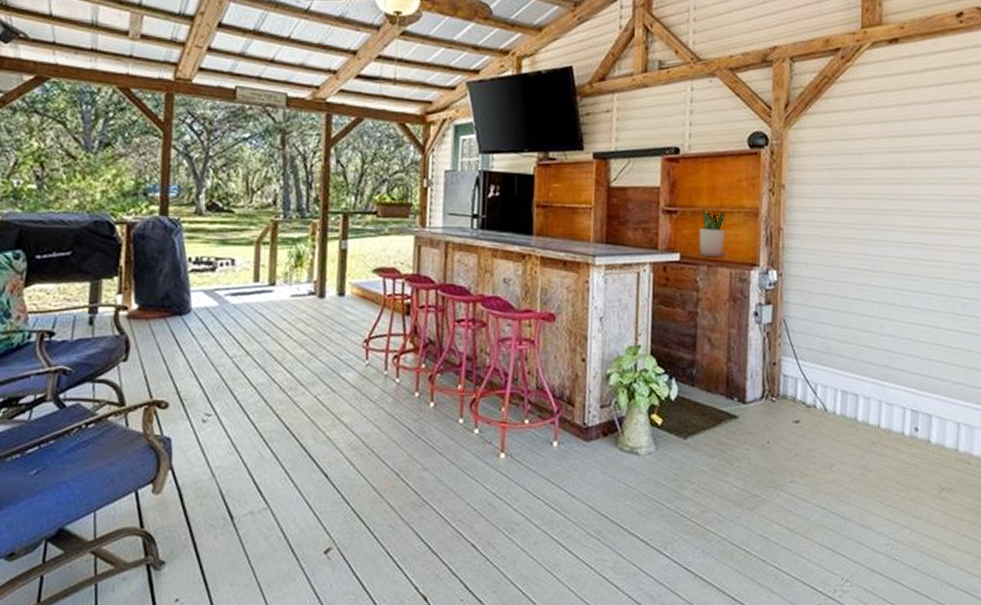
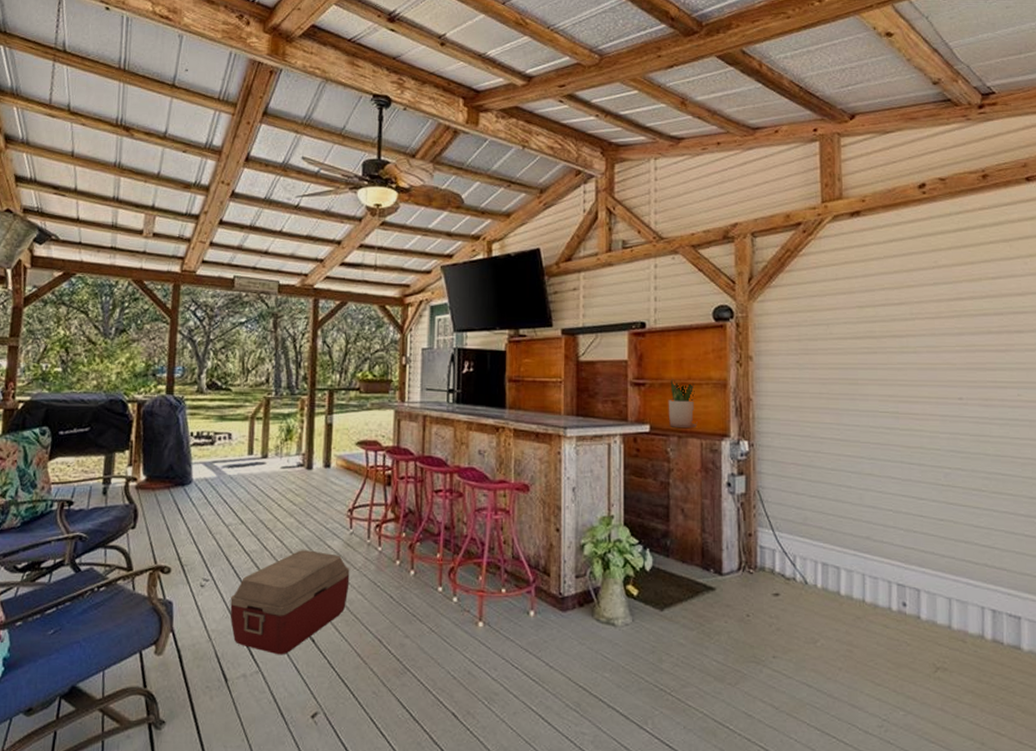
cooler: none [235,382,366,491] -> present [230,550,350,655]

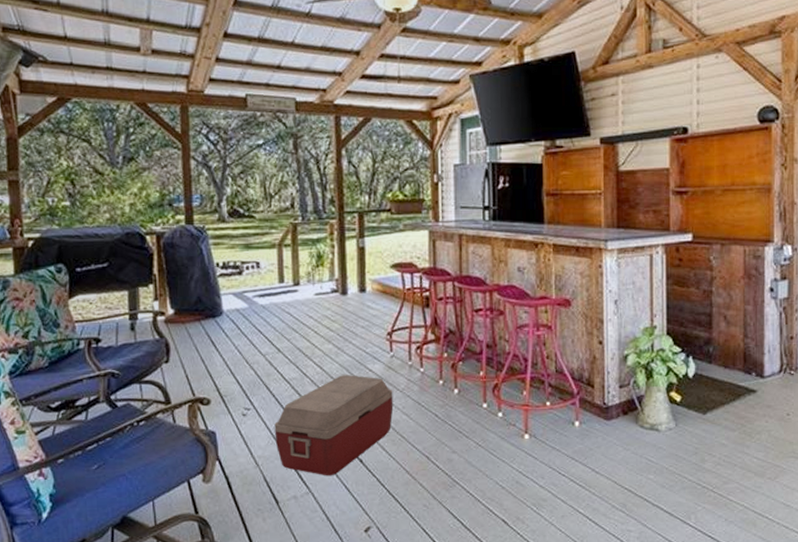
planter: present [668,378,698,429] -> none [711,185,741,236]

